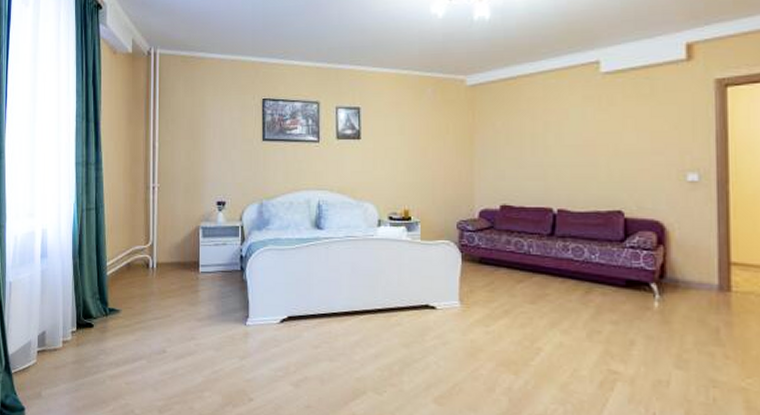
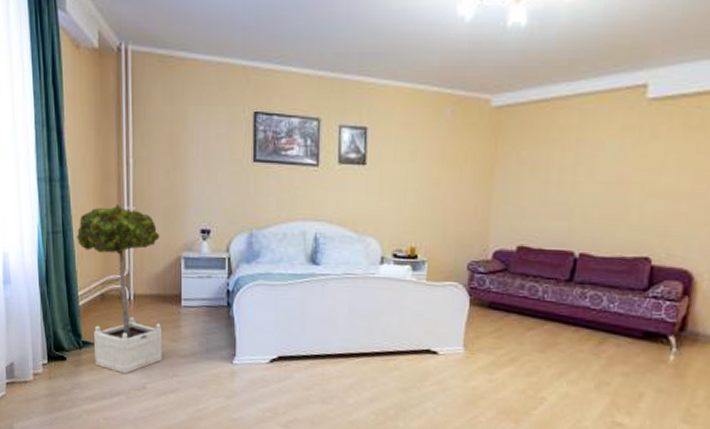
potted tree: none [107,183,182,339] -> present [76,204,163,374]

